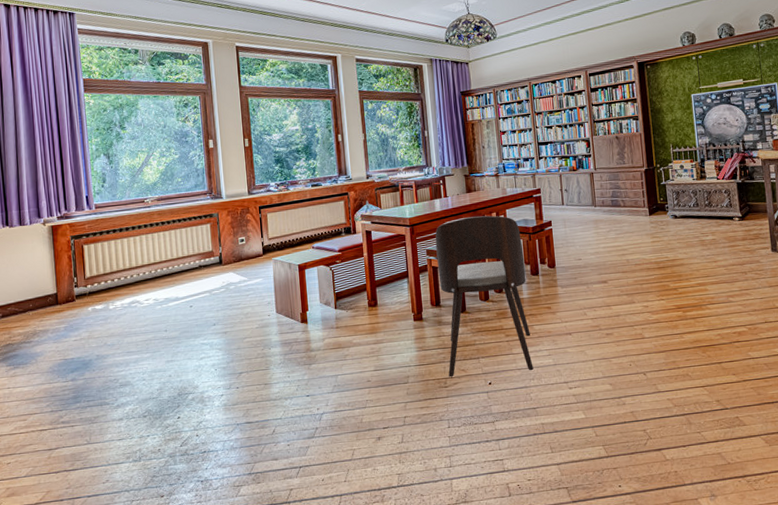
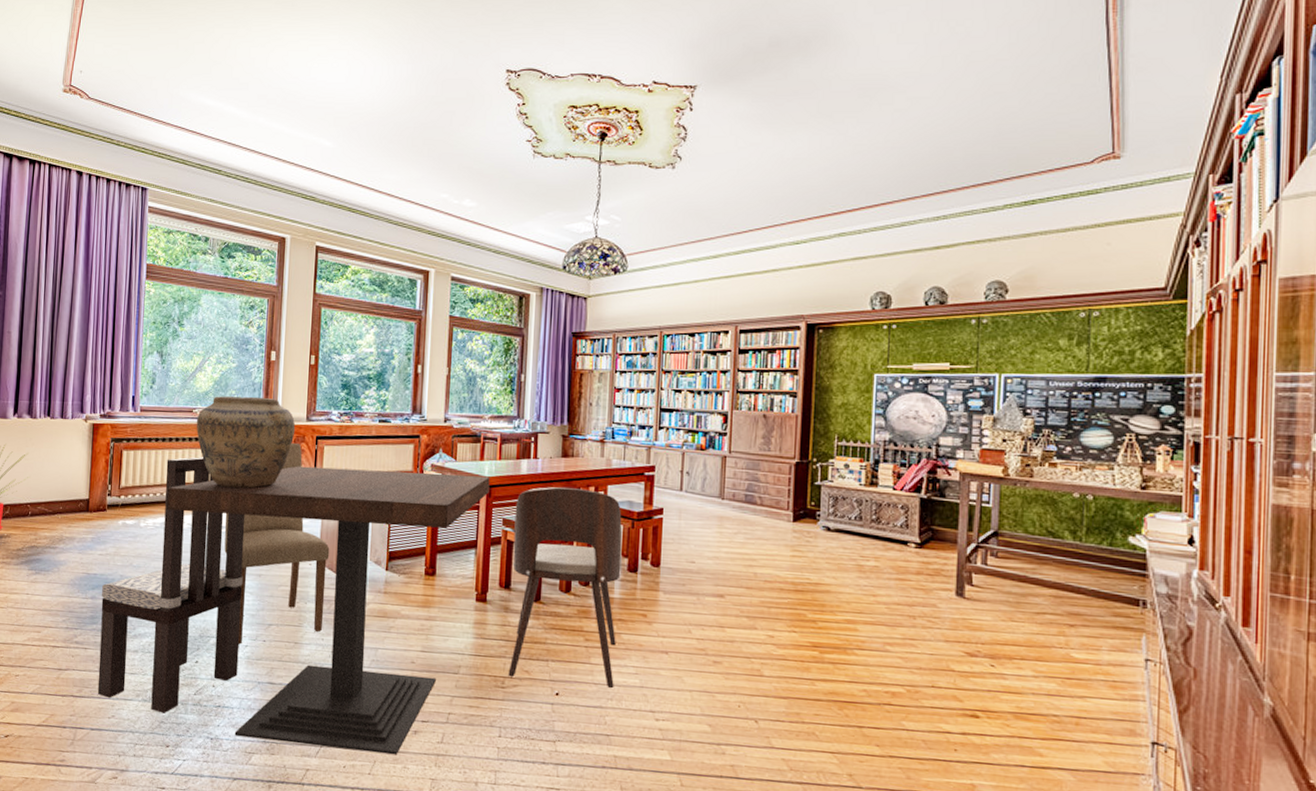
dining chair: none [81,240,218,469] -> present [97,457,246,714]
dining table: none [130,217,412,474] -> present [166,466,490,755]
vase: none [149,180,240,263] -> present [196,396,296,489]
dining chair: none [187,215,287,395] -> present [224,443,330,645]

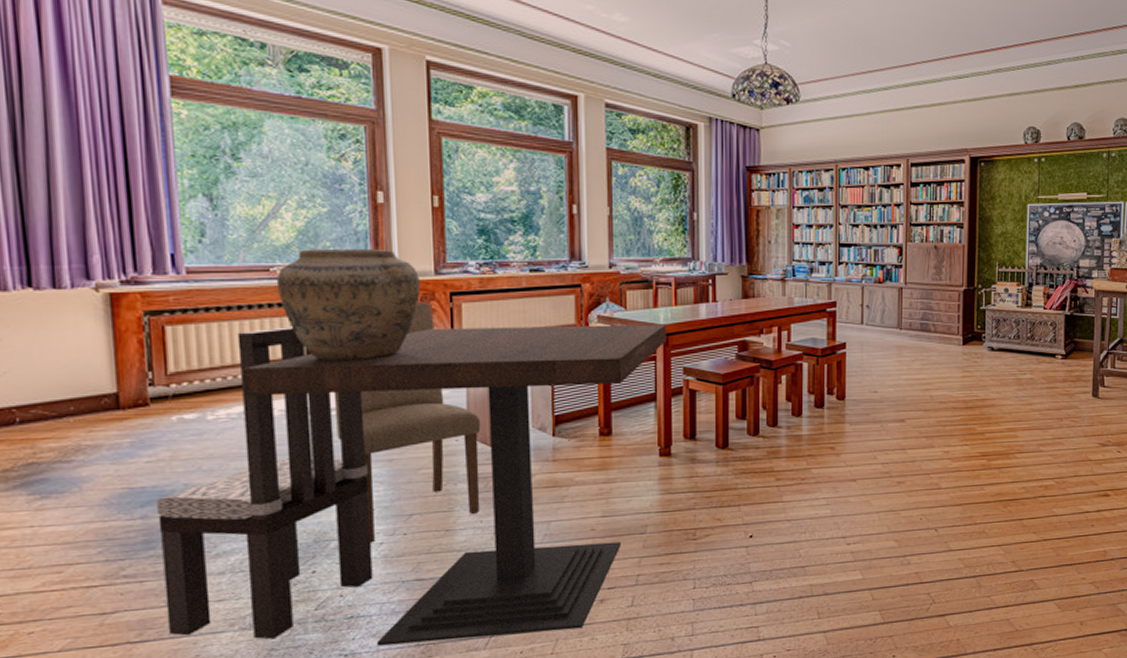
dining chair: present [508,487,623,689] -> none [696,329,808,528]

